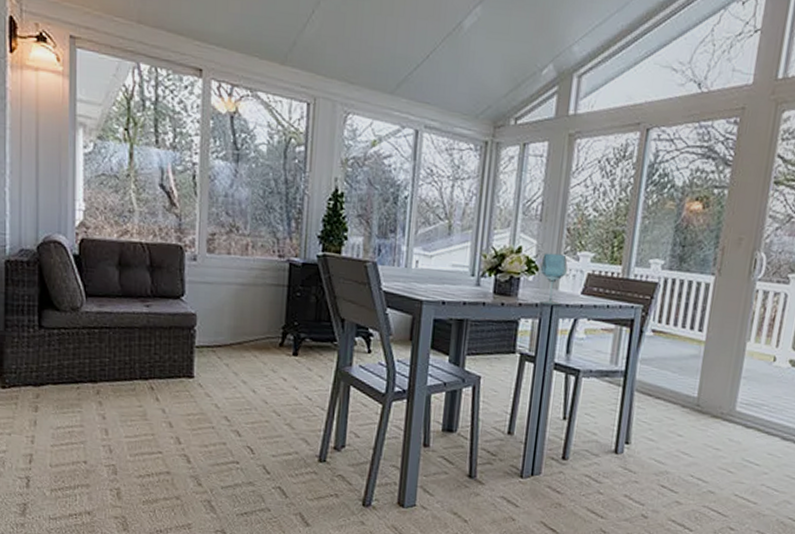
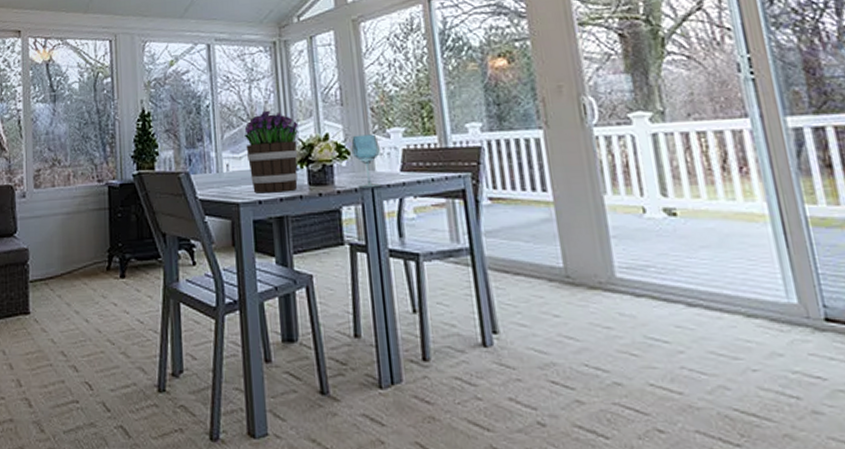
bouquet: none [437,212,495,297] -> present [244,110,299,194]

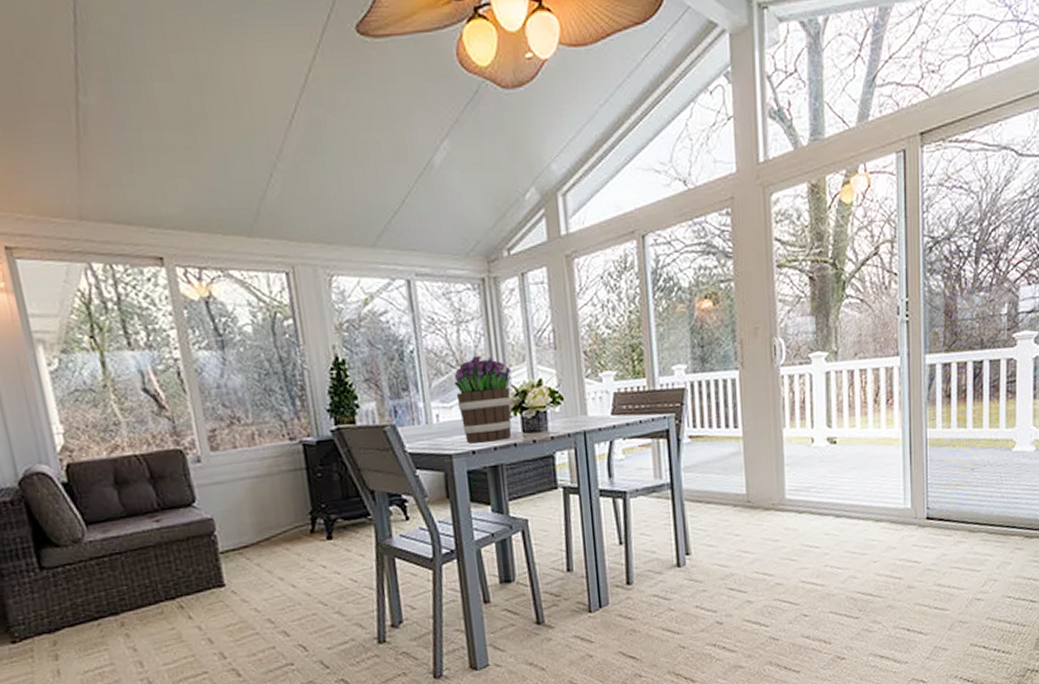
wine glass: present [350,134,382,189] -> none [563,378,594,434]

